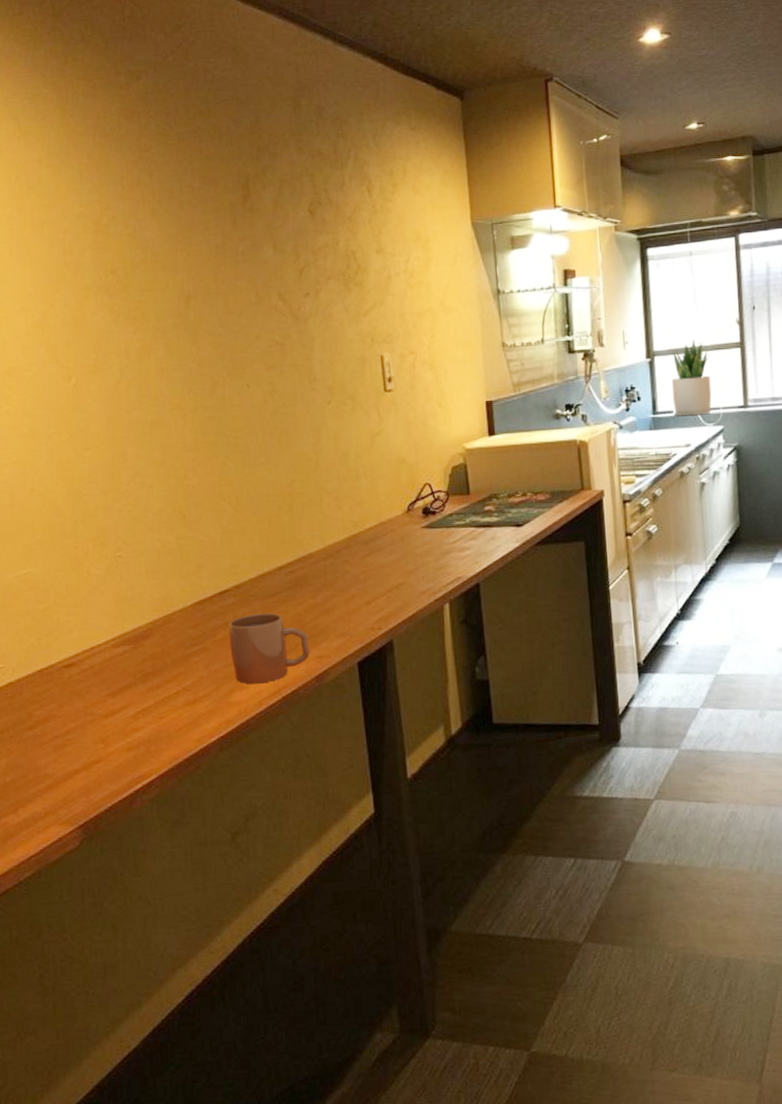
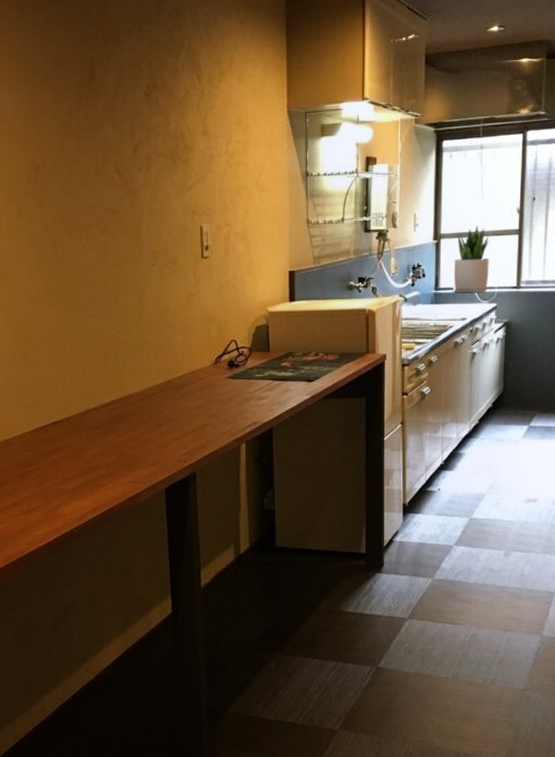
mug: present [229,612,310,684] -> none [59,442,126,501]

